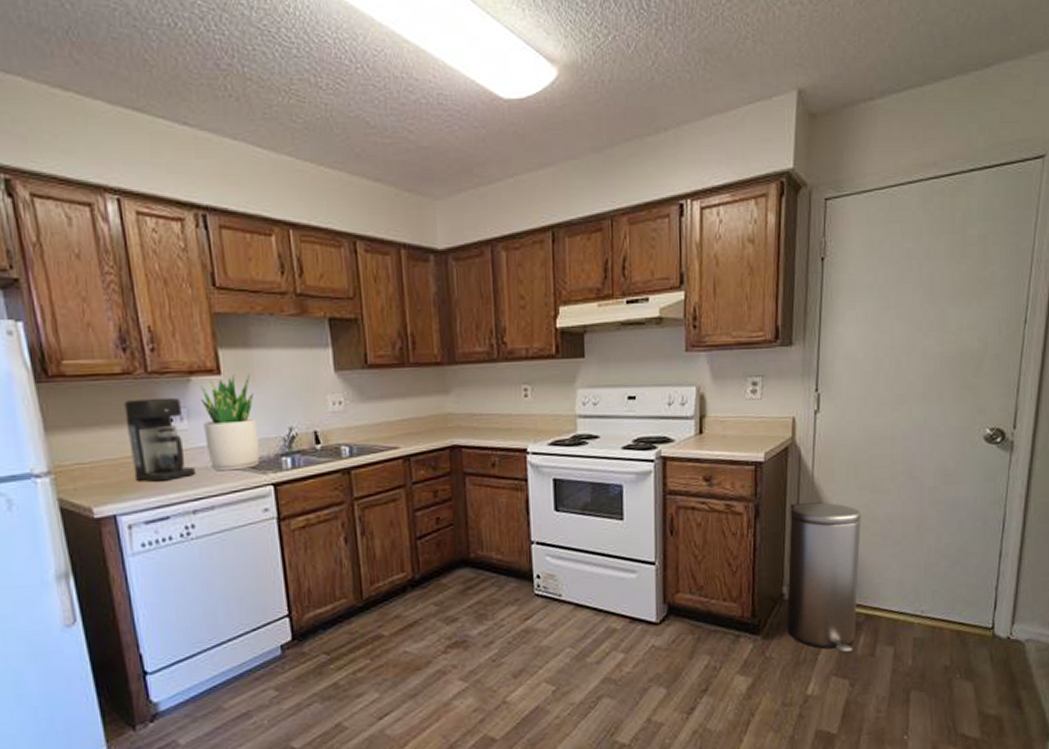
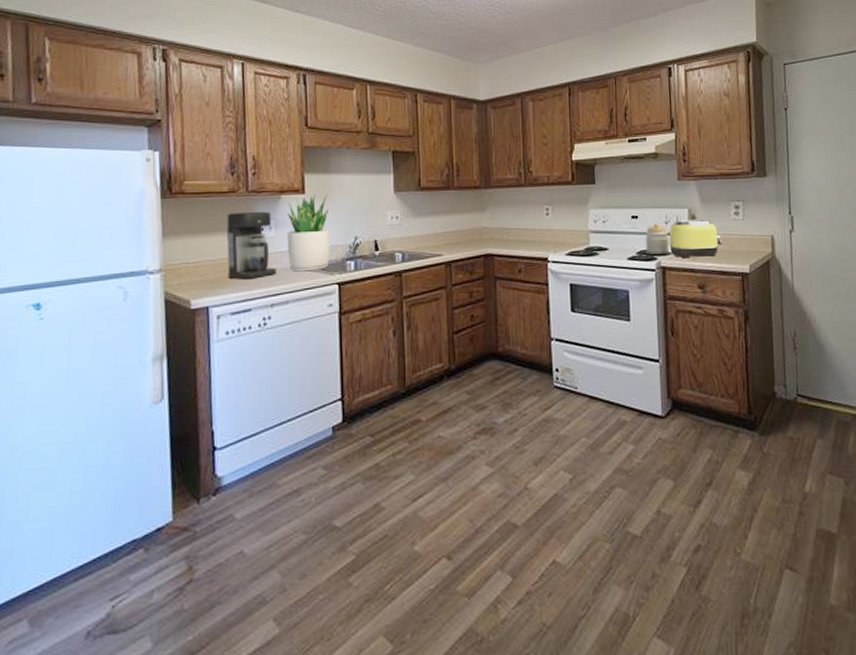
jar: none [644,404,672,442] -> present [645,223,669,254]
toaster: none [671,399,736,447] -> present [669,219,724,259]
pedal bin: present [787,502,861,652] -> none [775,309,845,451]

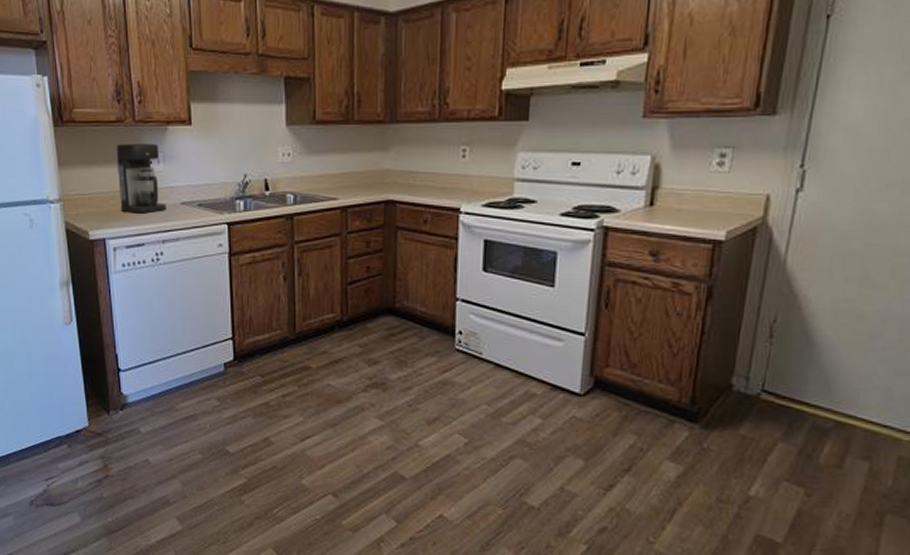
planter: present [286,193,330,272] -> none [174,125,219,209]
jar: present [645,223,669,254] -> none [586,172,619,211]
toaster: present [669,219,724,259] -> none [617,169,695,218]

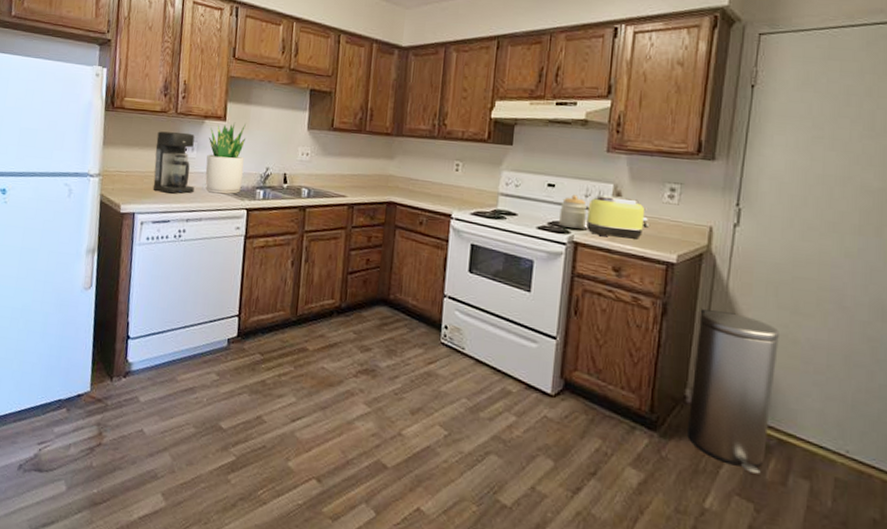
planter: none [174,125,219,209] -> present [205,122,247,195]
jar: none [586,172,619,211] -> present [559,194,587,229]
toaster: none [617,169,695,218] -> present [585,194,650,240]
pedal bin: none [732,290,844,458] -> present [687,309,779,474]

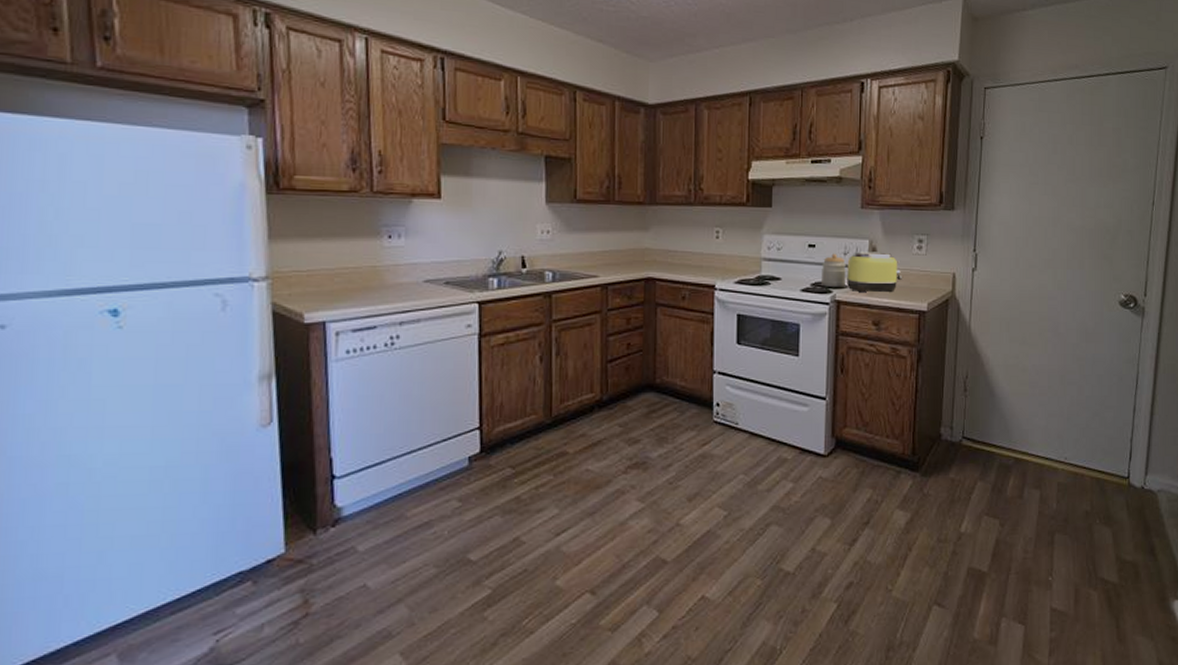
coffee maker: present [153,131,195,194] -> none [347,215,406,293]
planter: present [205,122,247,195] -> none [419,199,470,287]
pedal bin: present [687,309,779,474] -> none [944,351,1012,493]

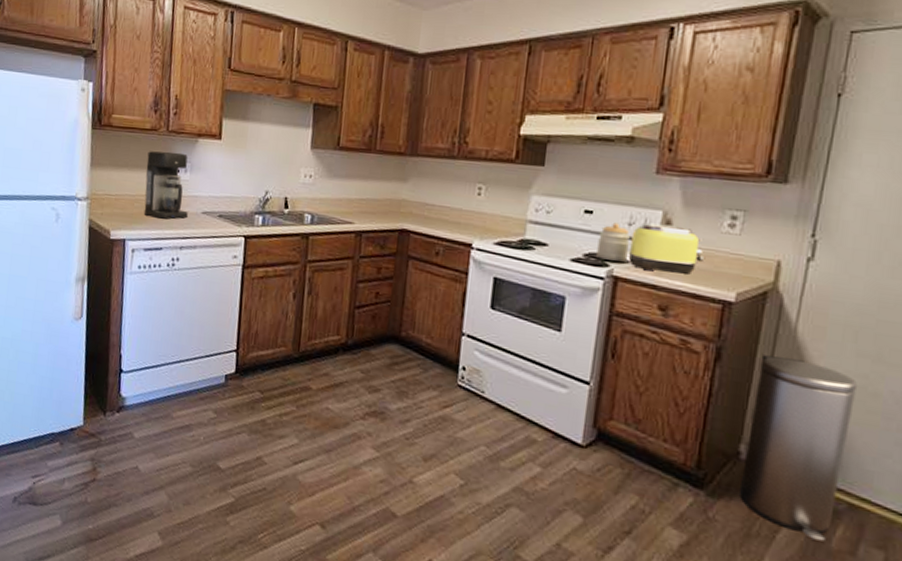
coffee maker: none [347,215,406,293] -> present [144,151,188,220]
pedal bin: none [944,351,1012,493] -> present [739,355,857,542]

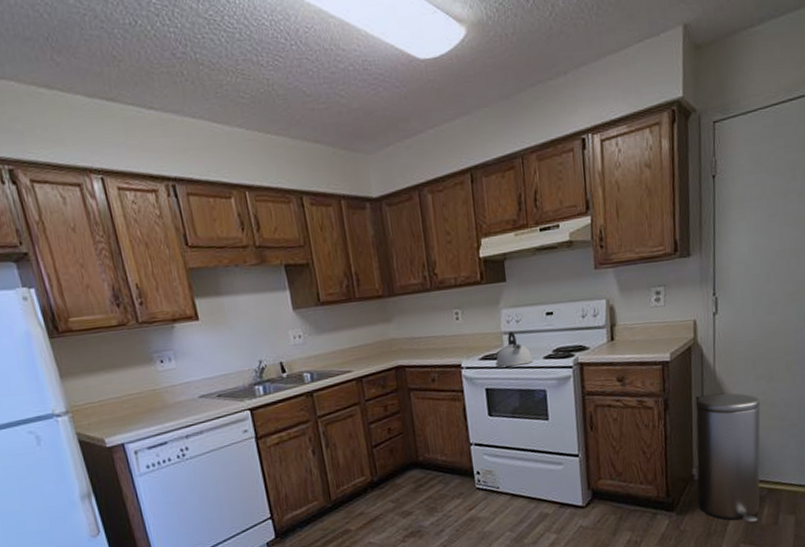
coffee maker: present [144,151,188,220] -> none [122,342,185,415]
kettle: none [512,222,557,263] -> present [496,332,533,367]
jar: present [596,222,630,262] -> none [561,317,587,351]
toaster: present [628,223,705,275] -> none [586,309,644,353]

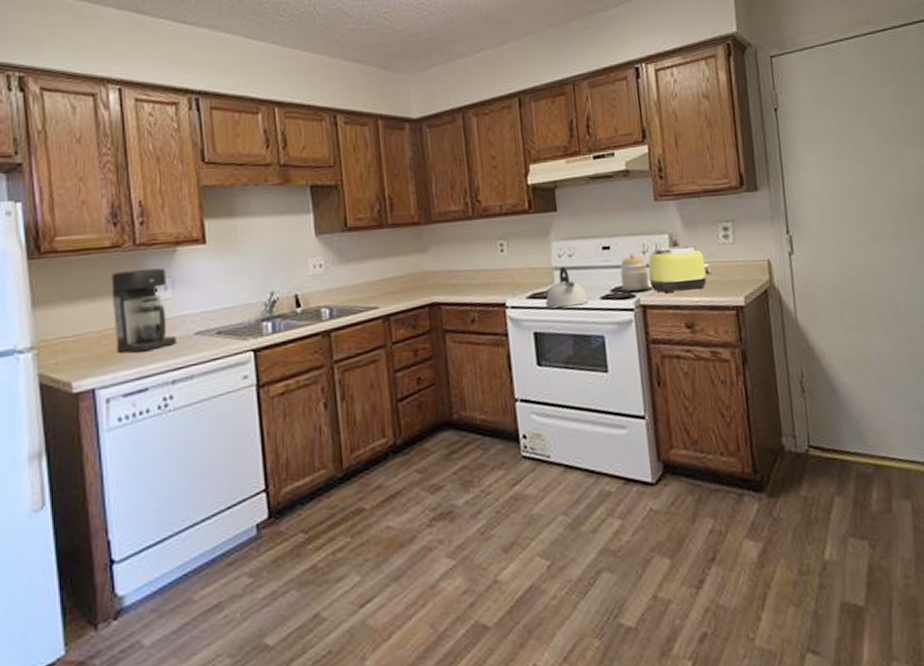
coffee maker: none [122,342,185,415] -> present [111,267,176,353]
jar: none [561,317,587,351] -> present [620,253,649,291]
toaster: none [586,309,644,353] -> present [647,245,713,294]
pedal bin: present [695,393,761,522] -> none [777,345,867,509]

